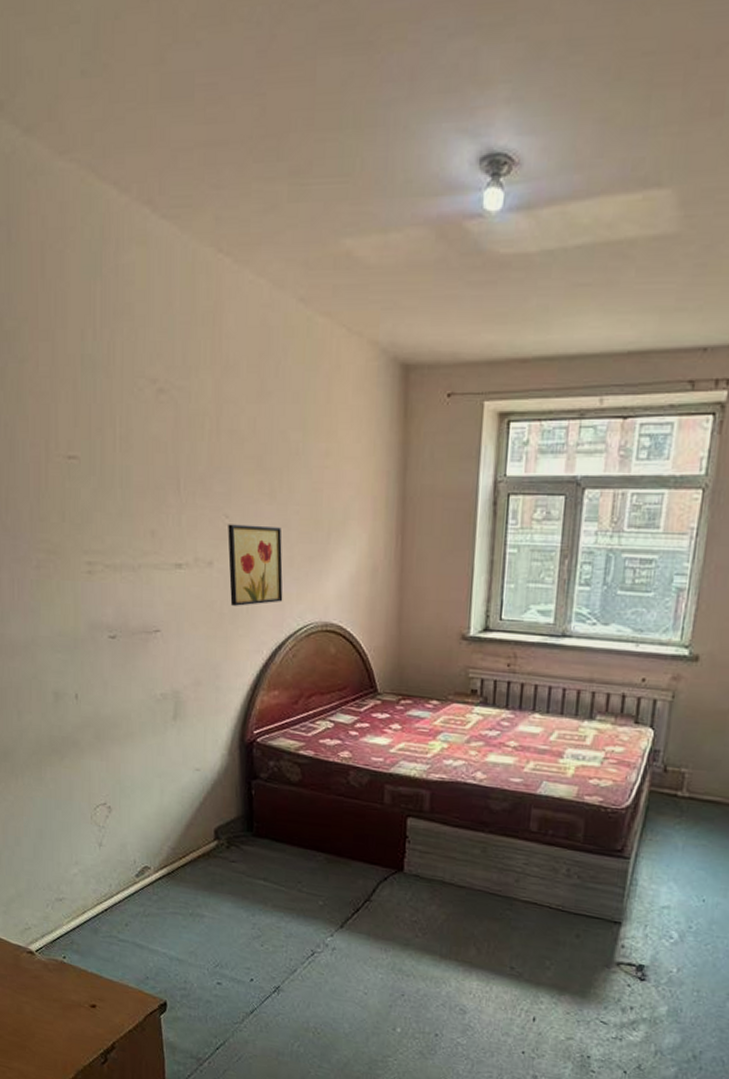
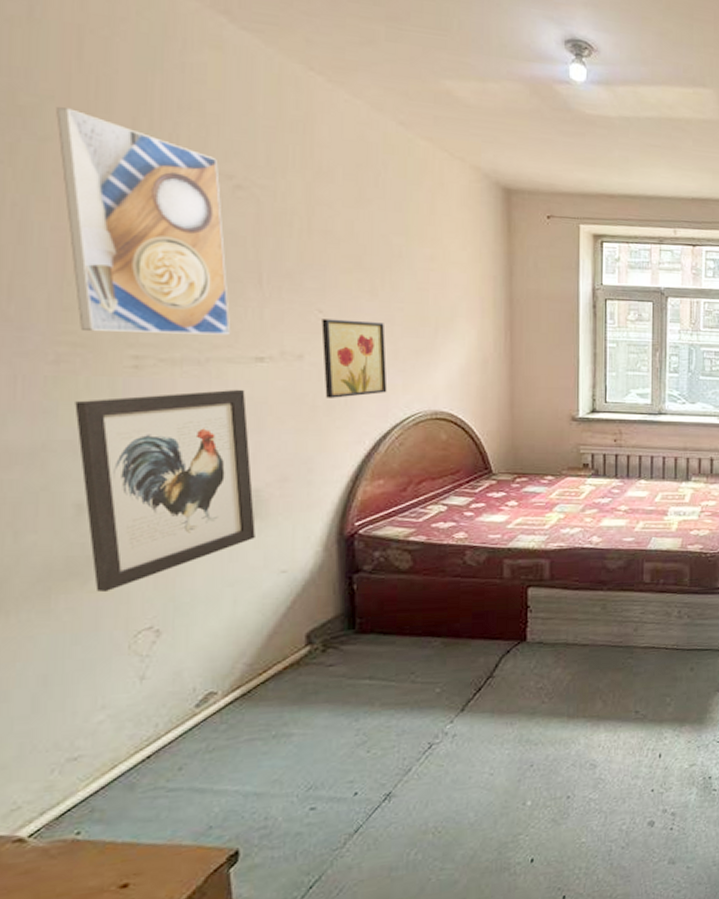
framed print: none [29,328,157,542] -> present [56,107,231,336]
wall art: none [51,594,176,770] -> present [75,389,256,593]

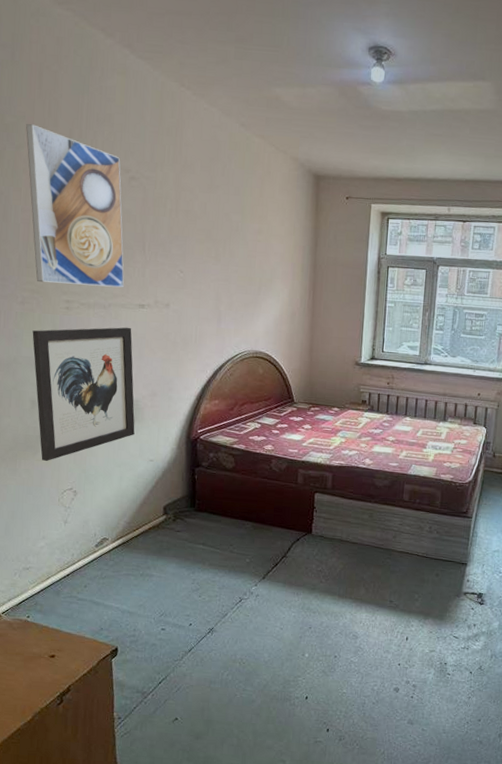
wall art: present [321,319,388,398] -> none [182,277,224,338]

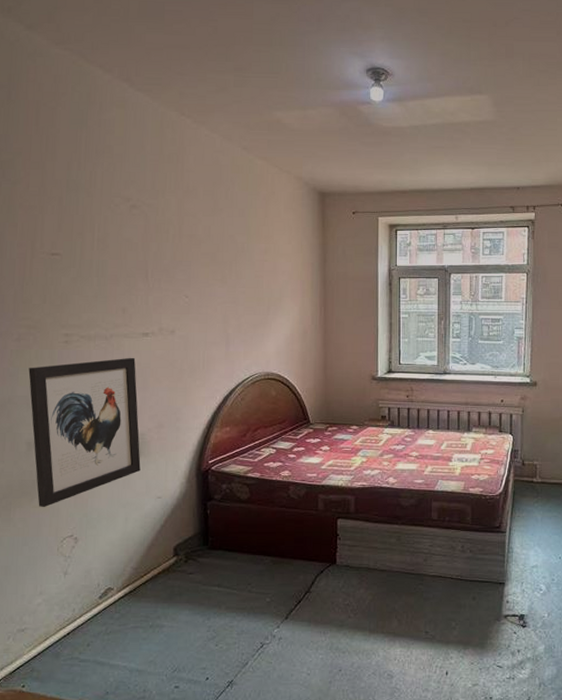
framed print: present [26,124,125,288] -> none [22,160,127,318]

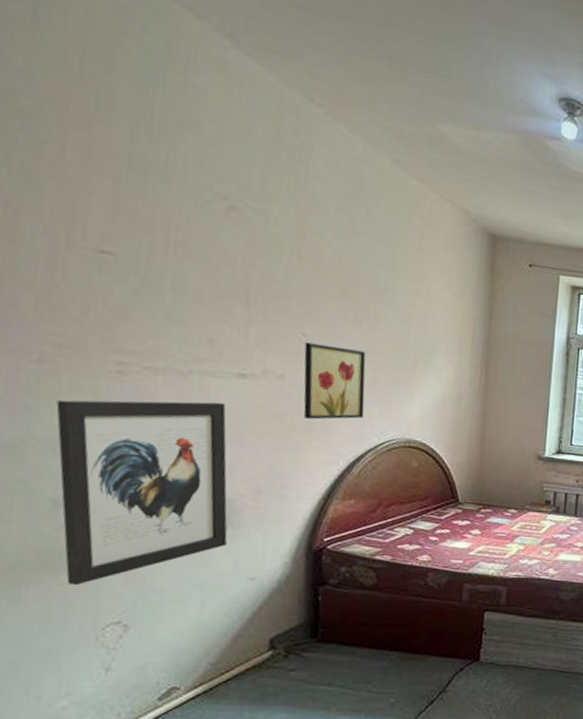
wall art: none [187,302,233,363] -> present [303,342,366,420]

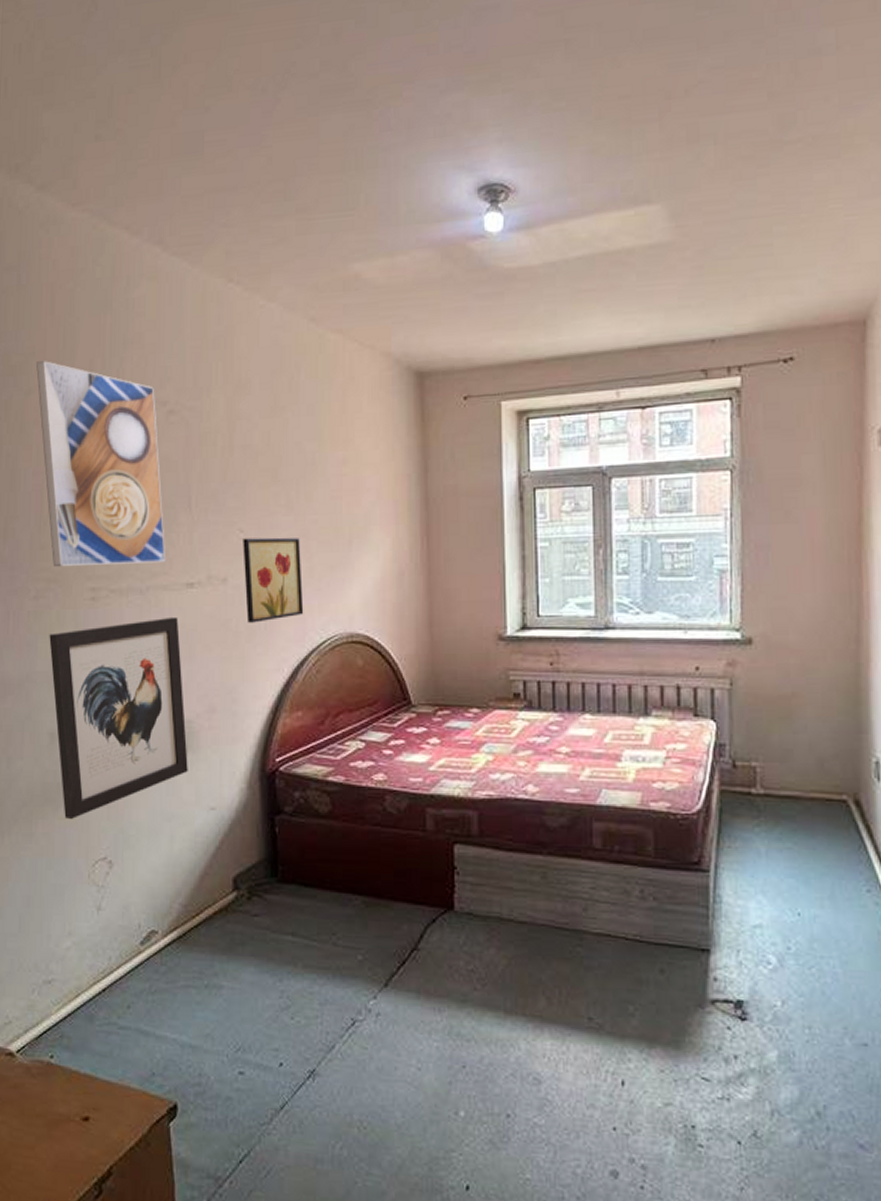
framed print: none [55,112,216,350] -> present [36,361,167,568]

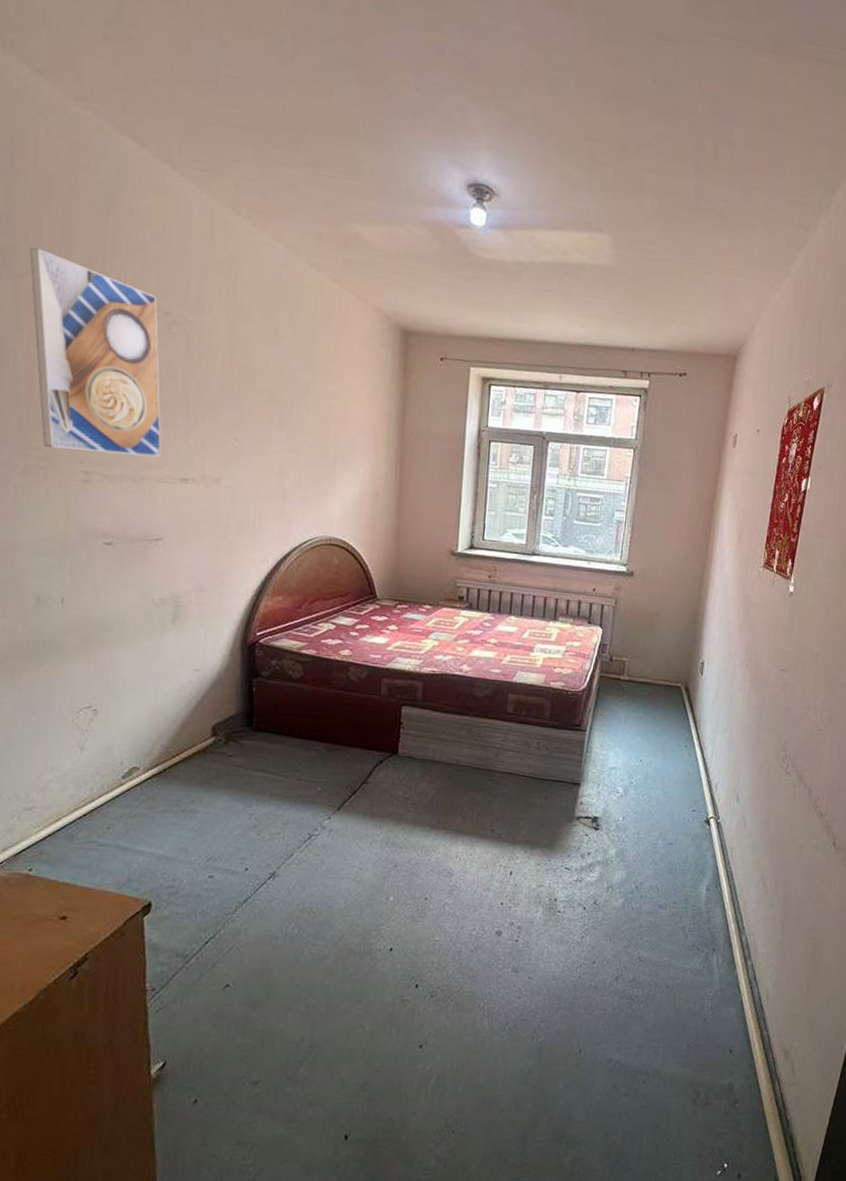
wall art: present [49,616,188,820] -> none [37,505,175,674]
wall art: present [243,537,304,623] -> none [236,446,290,520]

